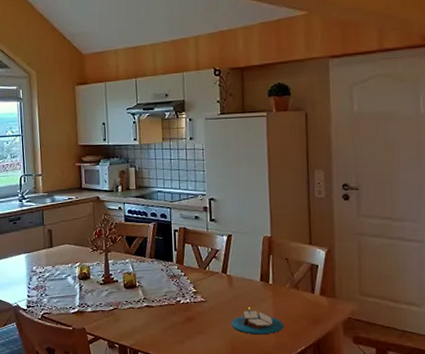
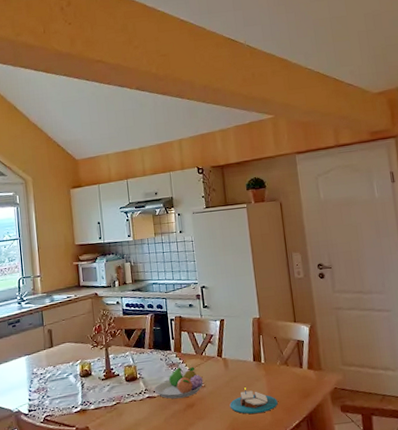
fruit bowl: none [152,280,205,311] -> present [153,367,204,399]

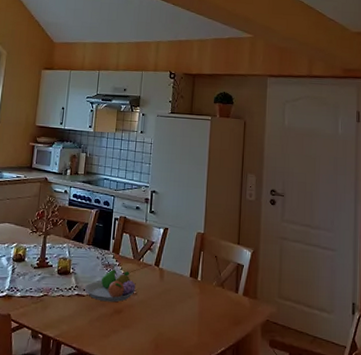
candle: present [229,388,278,414] -> none [157,303,207,333]

